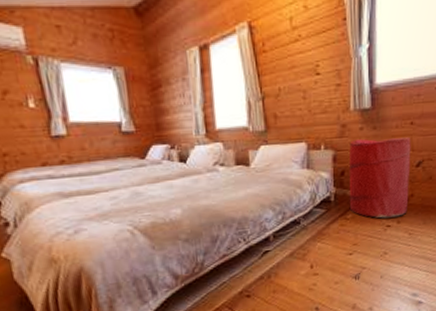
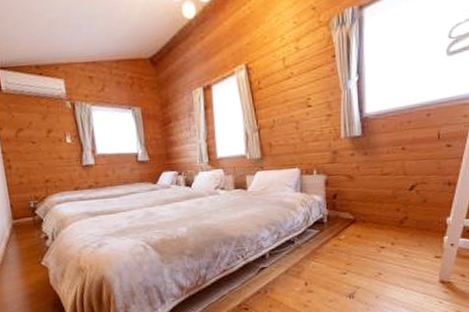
laundry hamper: present [348,137,411,218] -> none [340,162,404,240]

